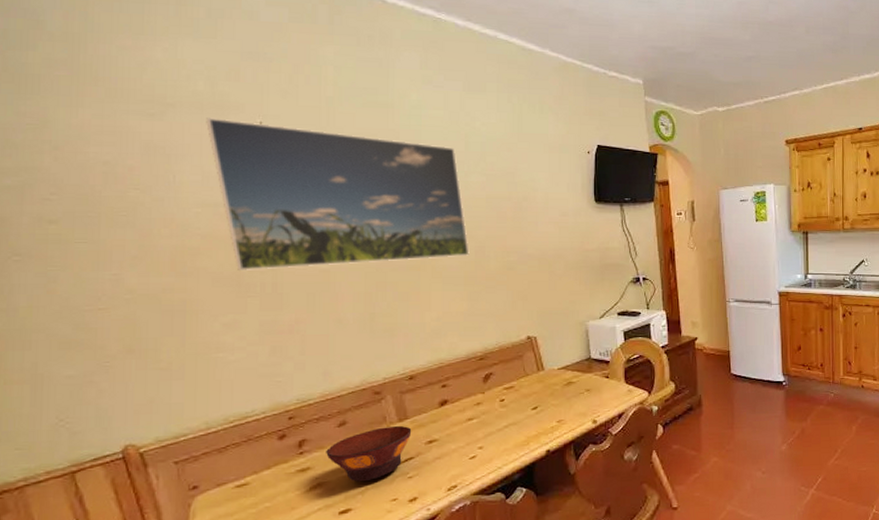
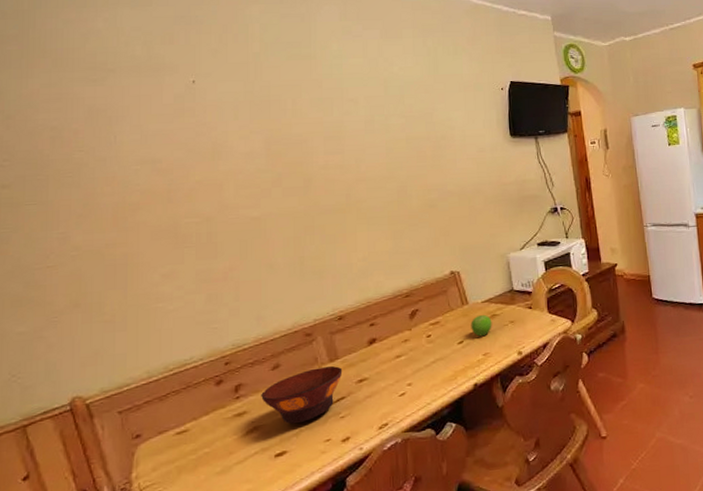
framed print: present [206,118,469,272] -> none [144,79,392,223]
fruit: none [546,381,568,404] -> present [471,314,492,337]

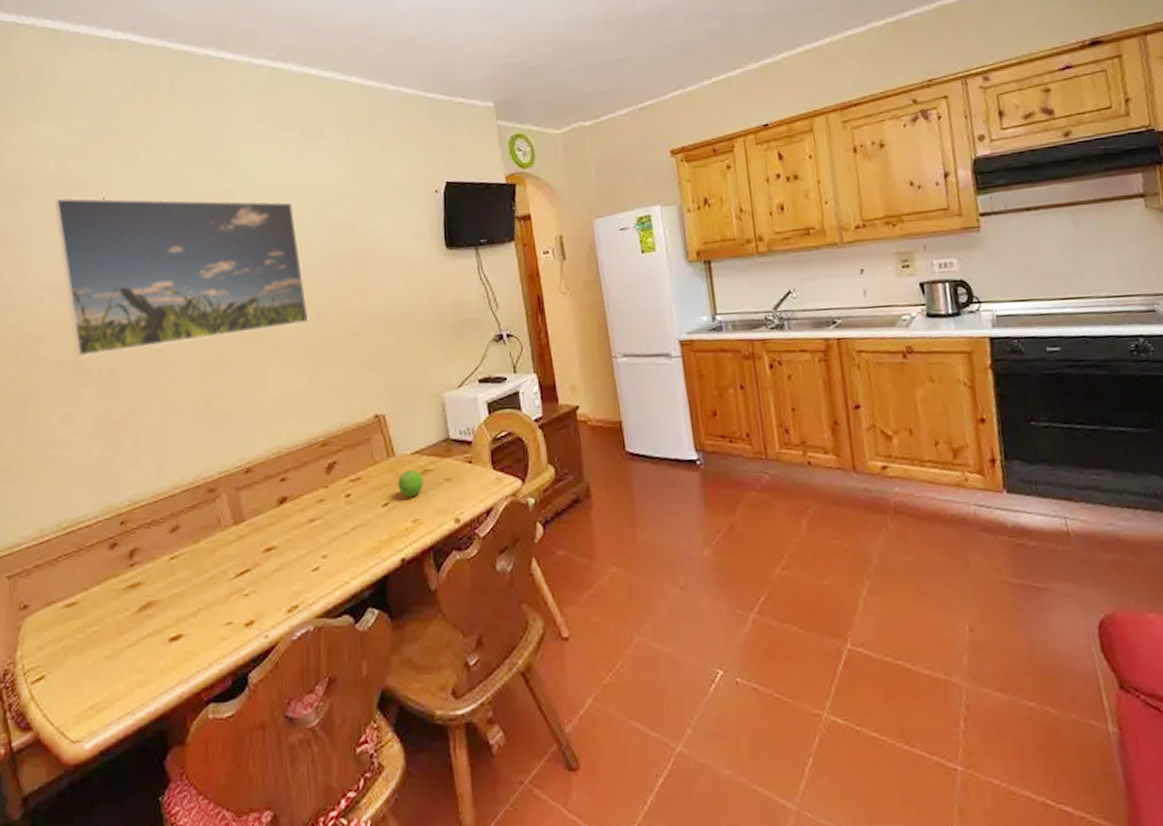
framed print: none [144,79,392,223] -> present [54,197,309,357]
bowl: present [261,366,343,424] -> none [157,530,248,601]

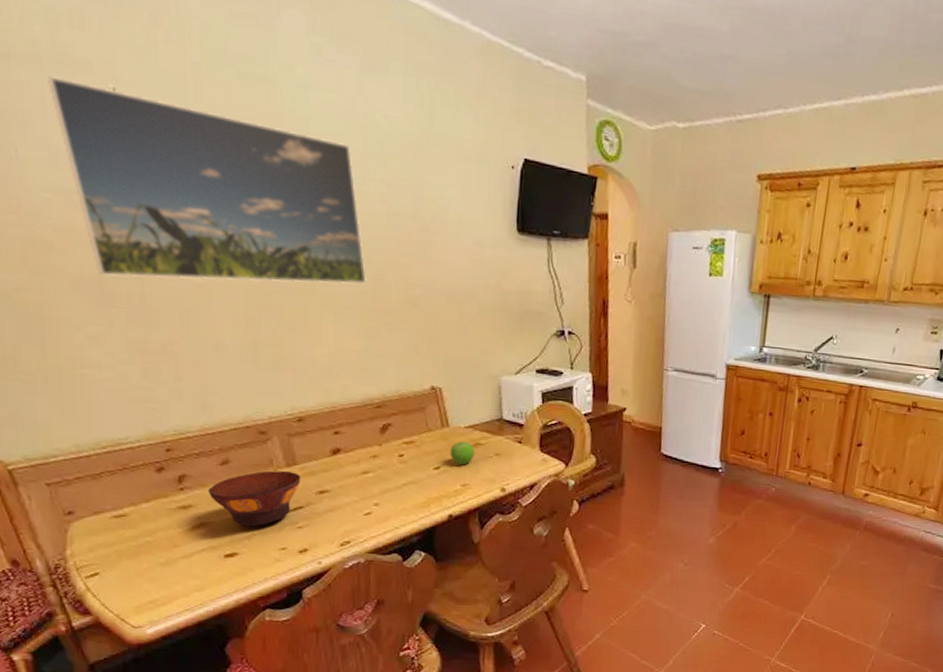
bowl: none [157,530,248,601] -> present [208,470,301,527]

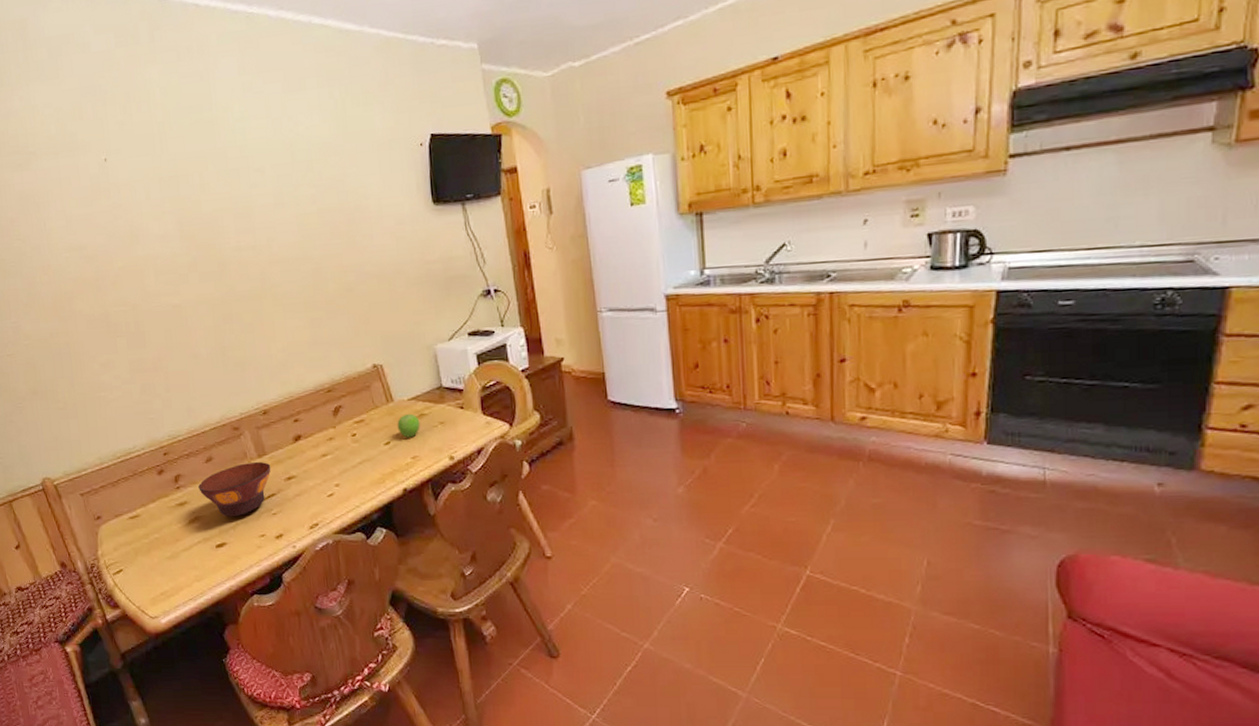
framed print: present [48,76,367,285] -> none [61,158,307,312]

